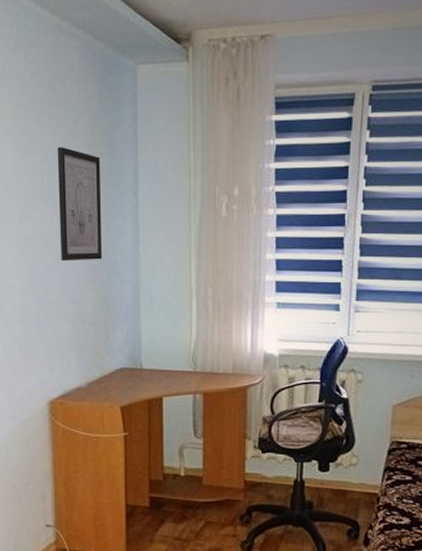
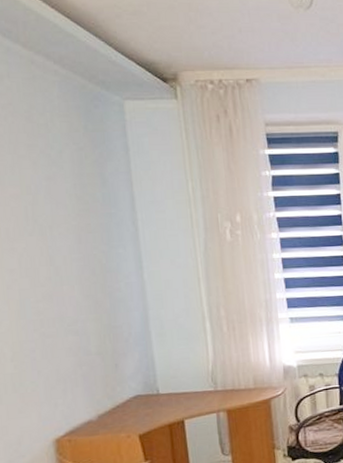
wall art: present [57,147,103,261] -> none [41,178,104,293]

